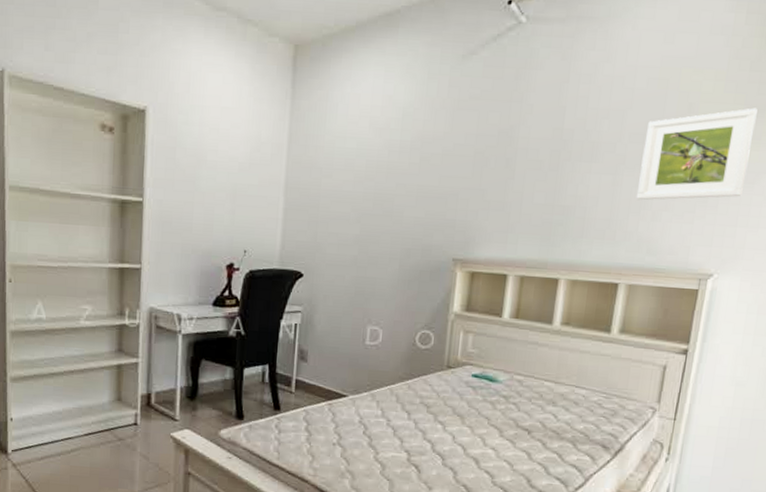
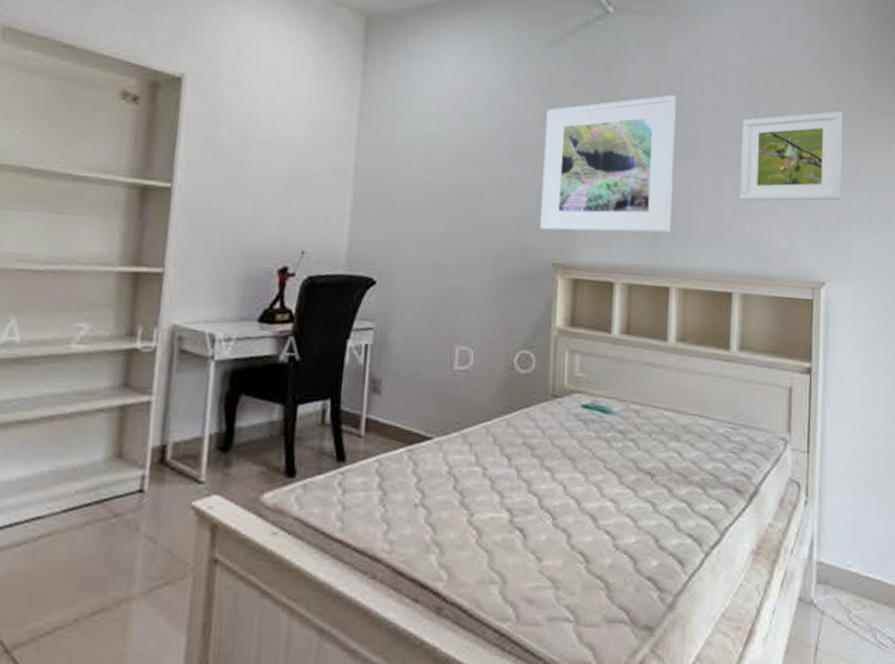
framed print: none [443,101,582,232] -> present [540,95,676,234]

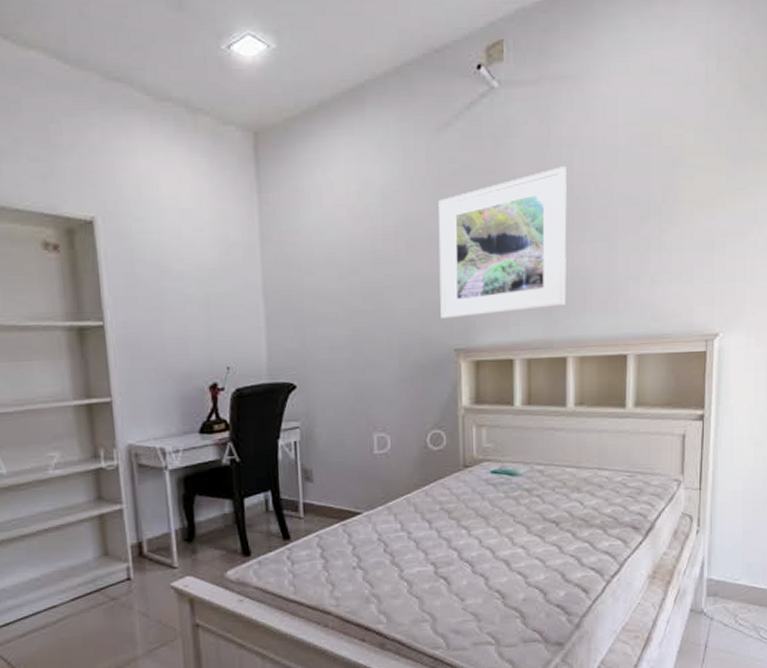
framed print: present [739,111,843,201] -> none [633,157,740,265]

